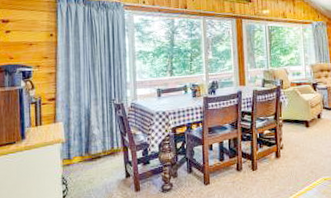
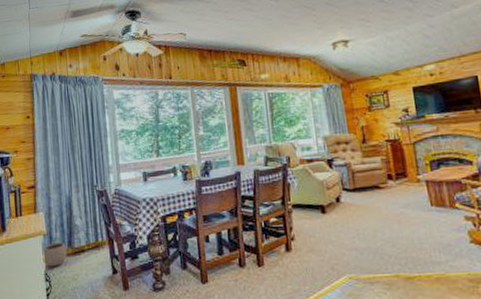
plant pot: none [60,145,84,171] -> present [42,237,67,267]

